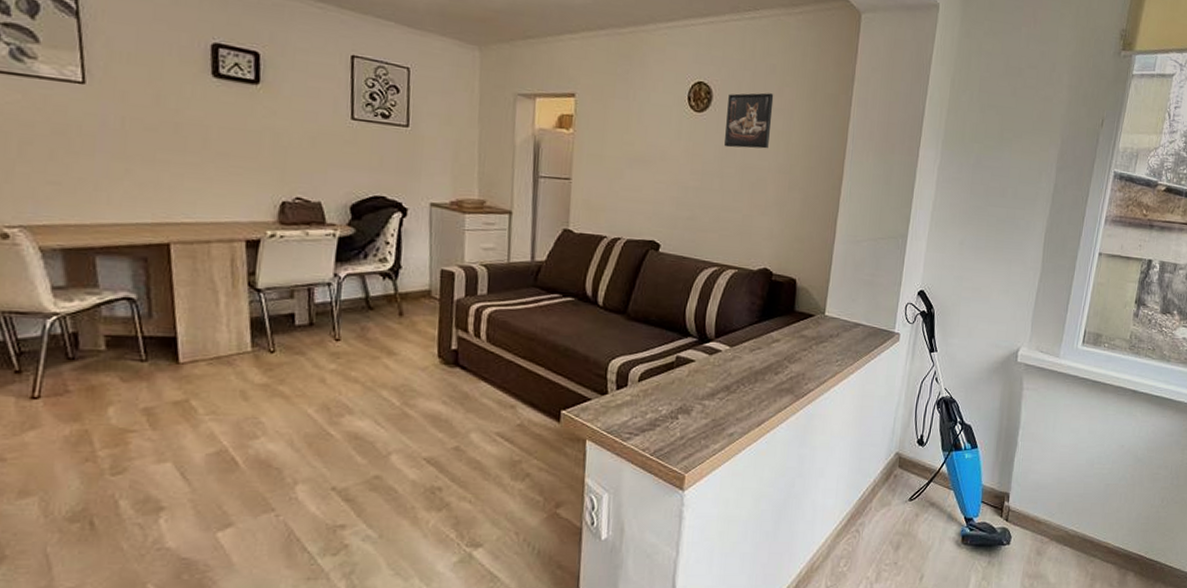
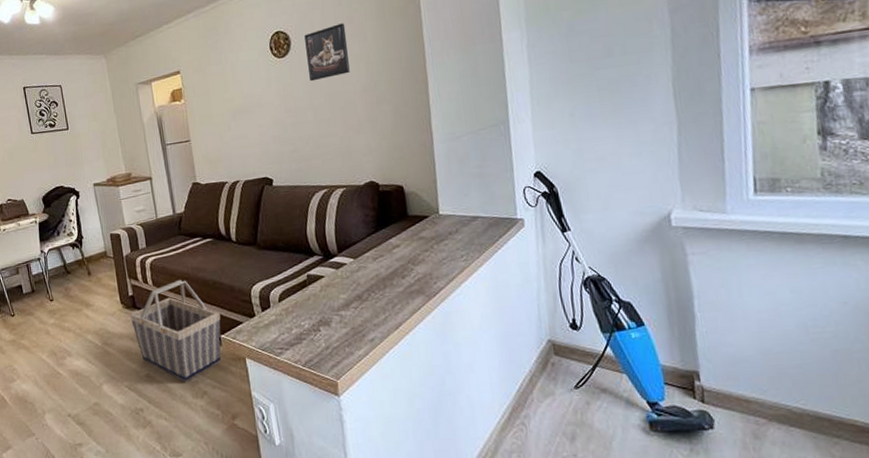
basket: none [447,339,566,460] -> present [129,279,222,382]

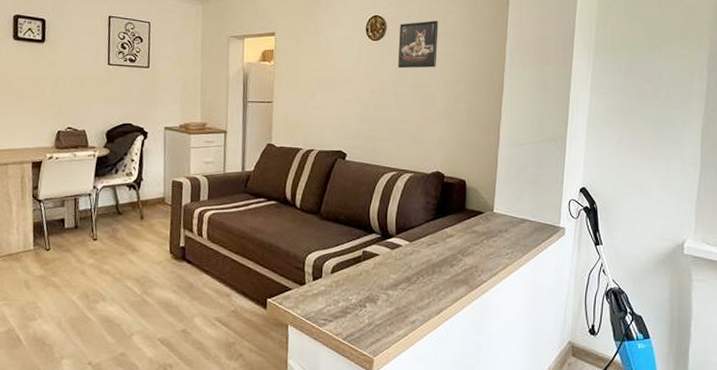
basket: present [129,279,222,382] -> none [176,237,271,342]

